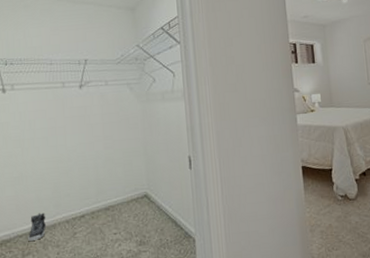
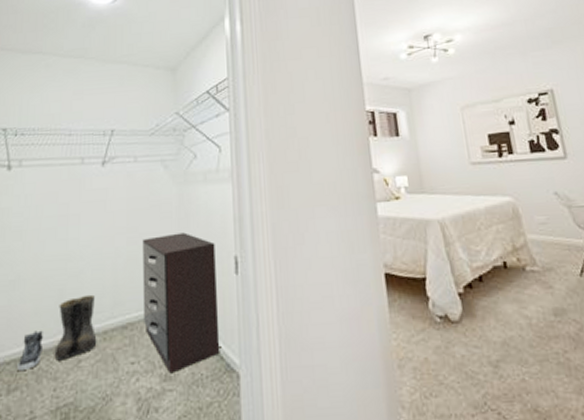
boots: none [55,186,87,234] -> present [54,294,97,361]
dresser: none [116,139,180,240] -> present [142,232,220,374]

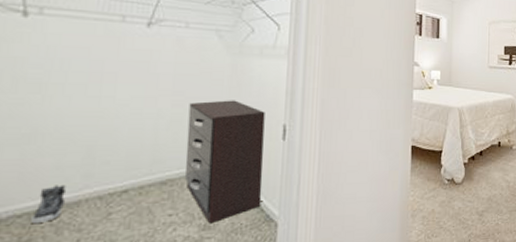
boots: present [54,294,97,361] -> none [79,152,131,214]

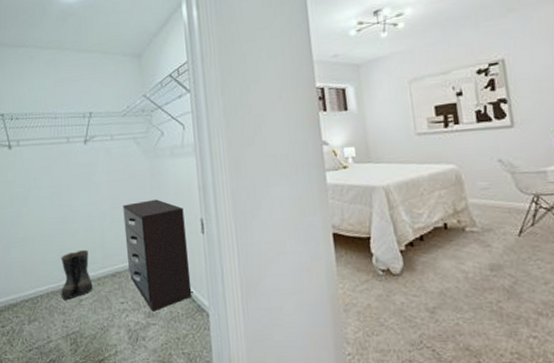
sneaker: present [31,184,67,223] -> none [34,277,52,306]
boots: none [79,152,131,214] -> present [61,249,93,300]

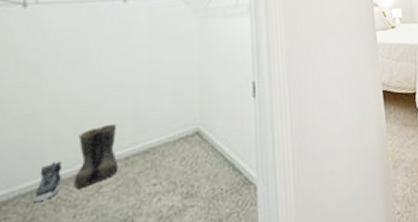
sneaker: none [34,277,52,306] -> present [33,161,63,202]
dresser: present [123,199,192,312] -> none [164,62,239,192]

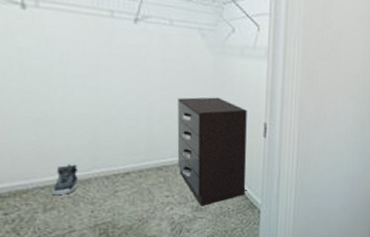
boots: present [73,123,118,189] -> none [90,139,133,190]
dresser: none [164,62,239,192] -> present [177,97,247,206]

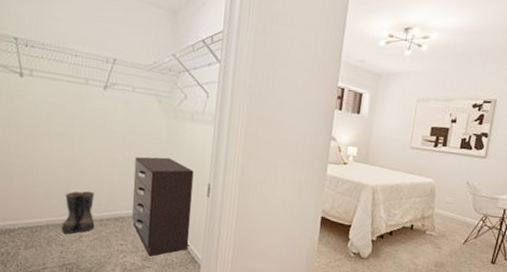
sneaker: present [52,164,79,195] -> none [32,209,53,236]
boots: none [90,139,133,190] -> present [61,190,95,234]

